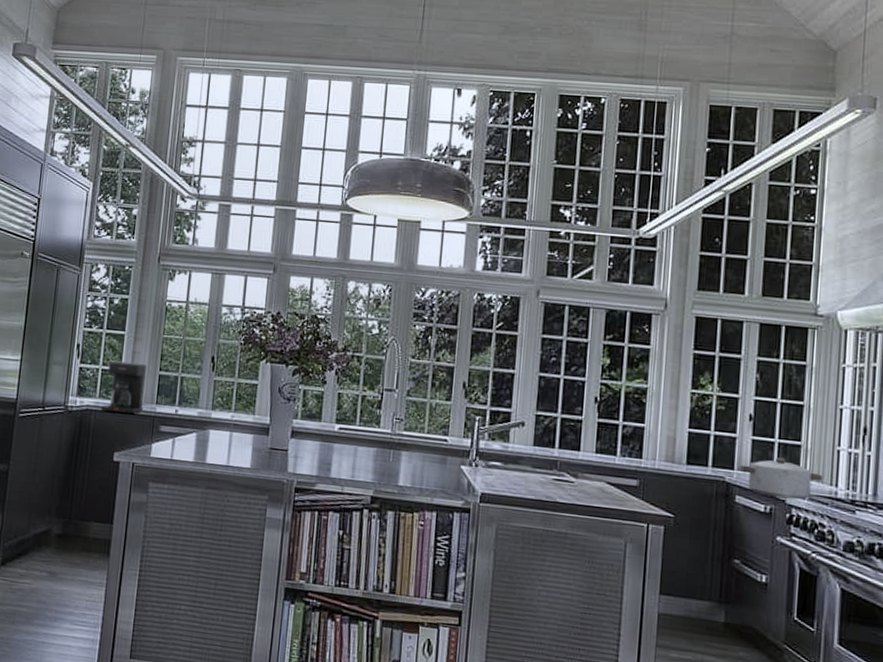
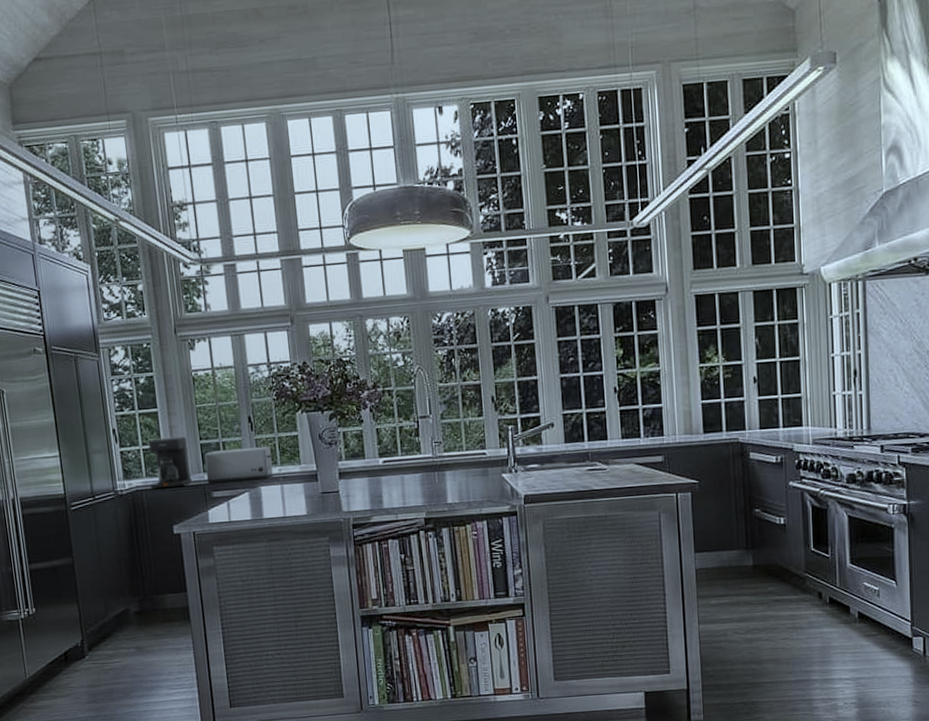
toaster: none [157,384,228,424] -> present [204,446,273,485]
cooking pot: present [739,457,823,501] -> none [750,411,824,448]

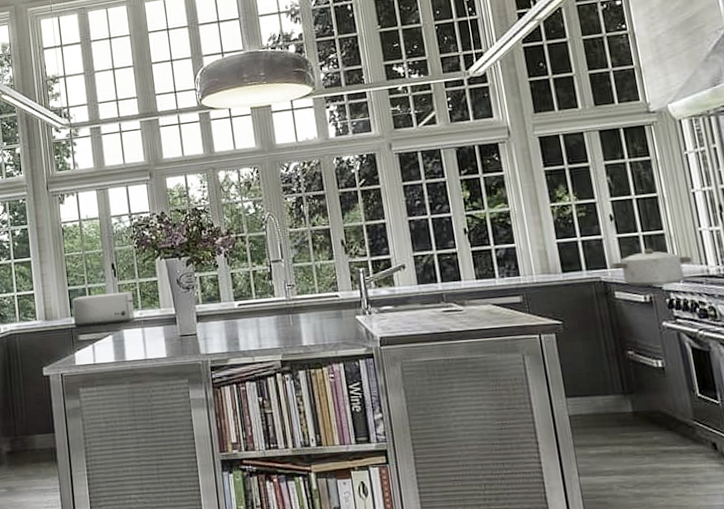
coffee maker: present [148,436,192,490] -> none [22,283,61,333]
cooking pot: none [750,411,824,448] -> present [611,248,693,287]

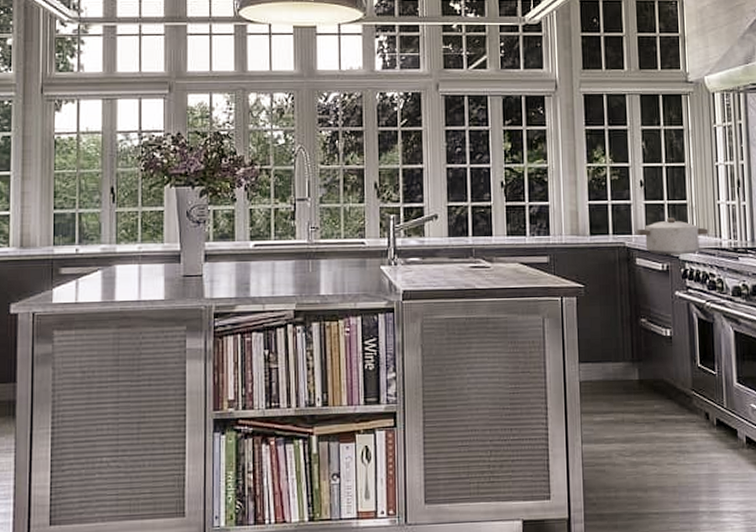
toaster: present [71,291,135,328] -> none [56,221,133,260]

